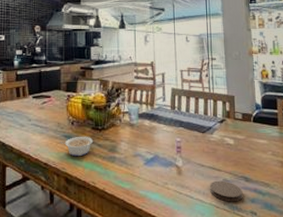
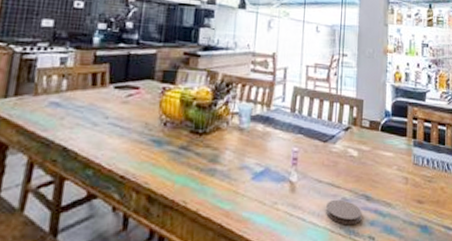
legume: present [59,136,93,157] -> none [144,141,190,168]

